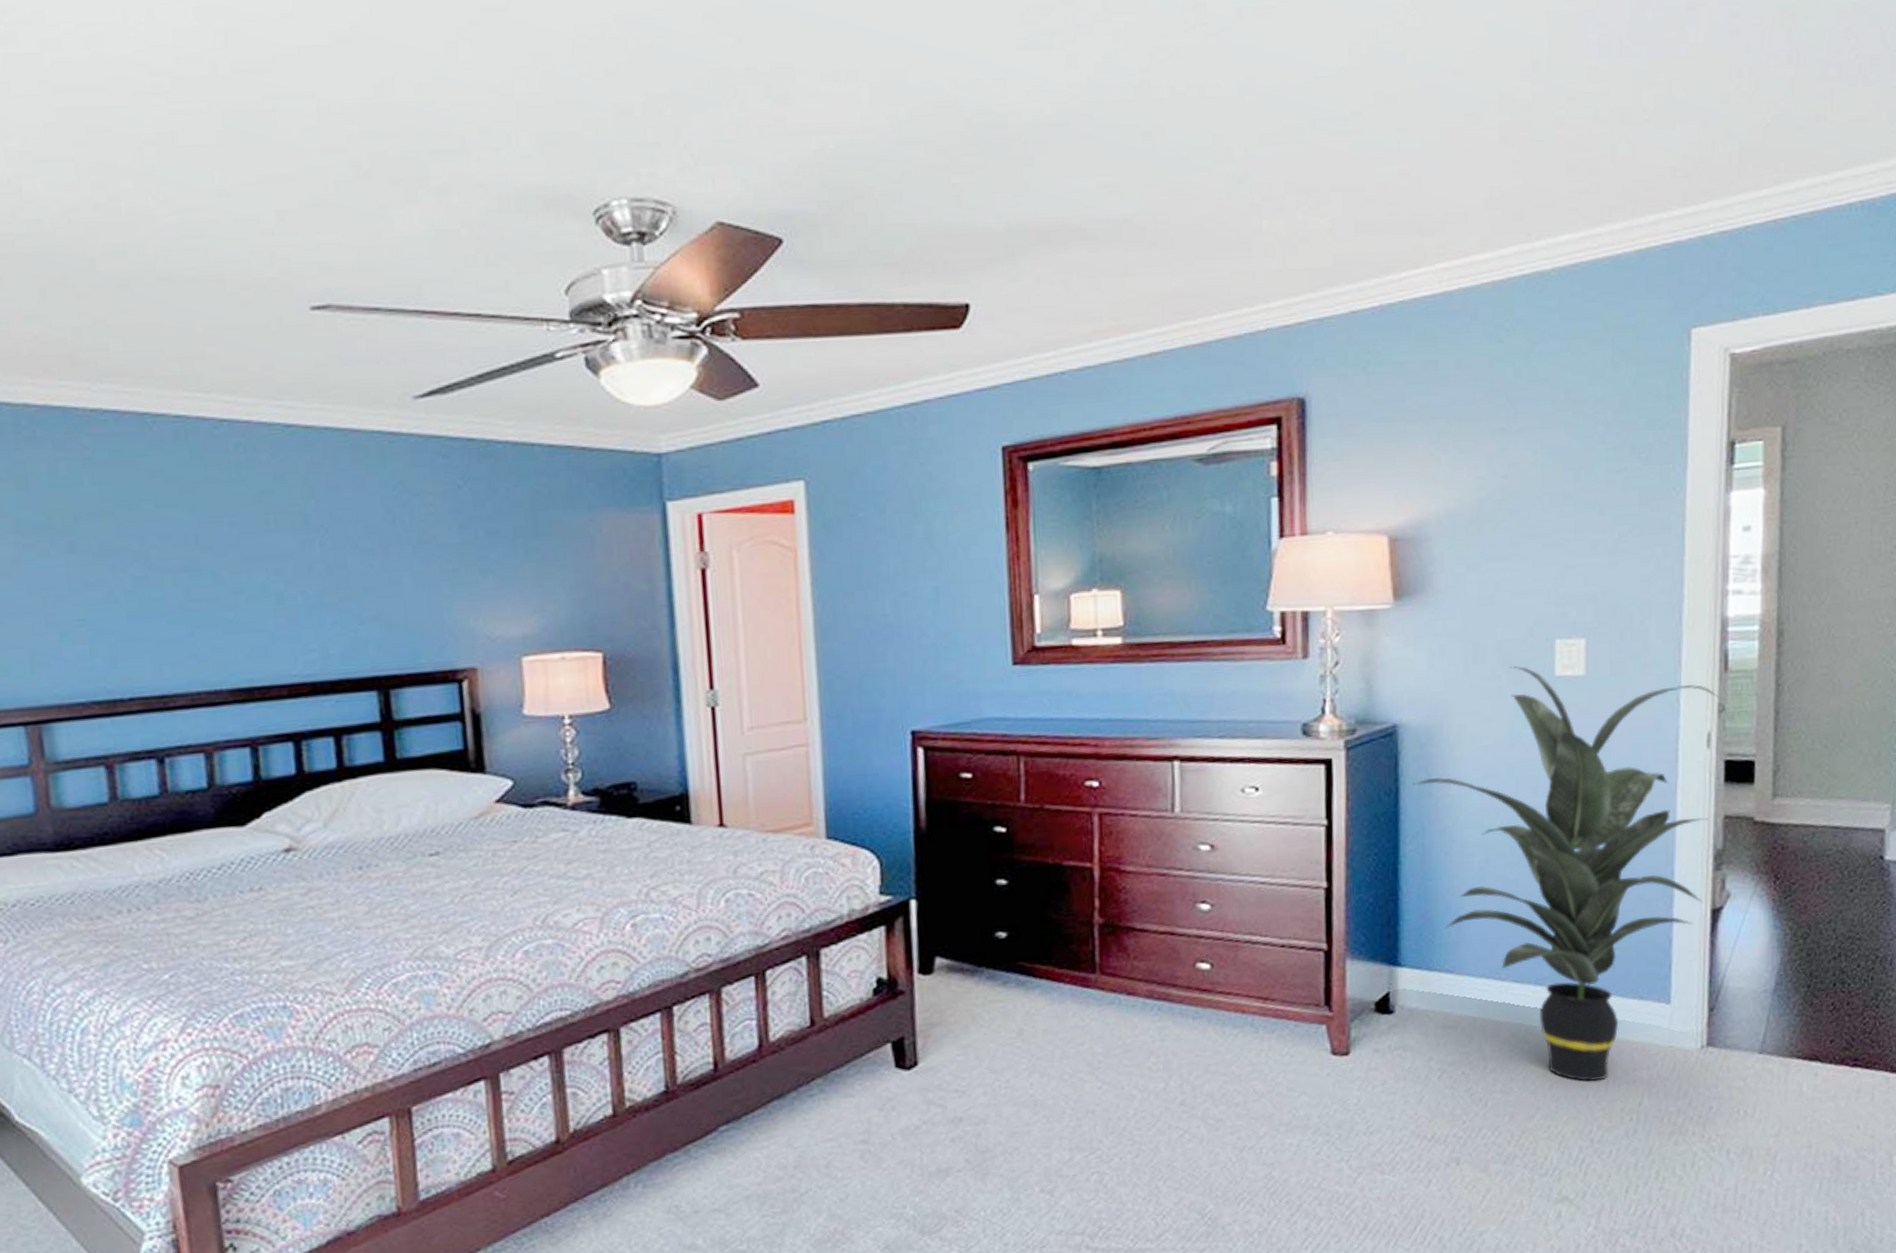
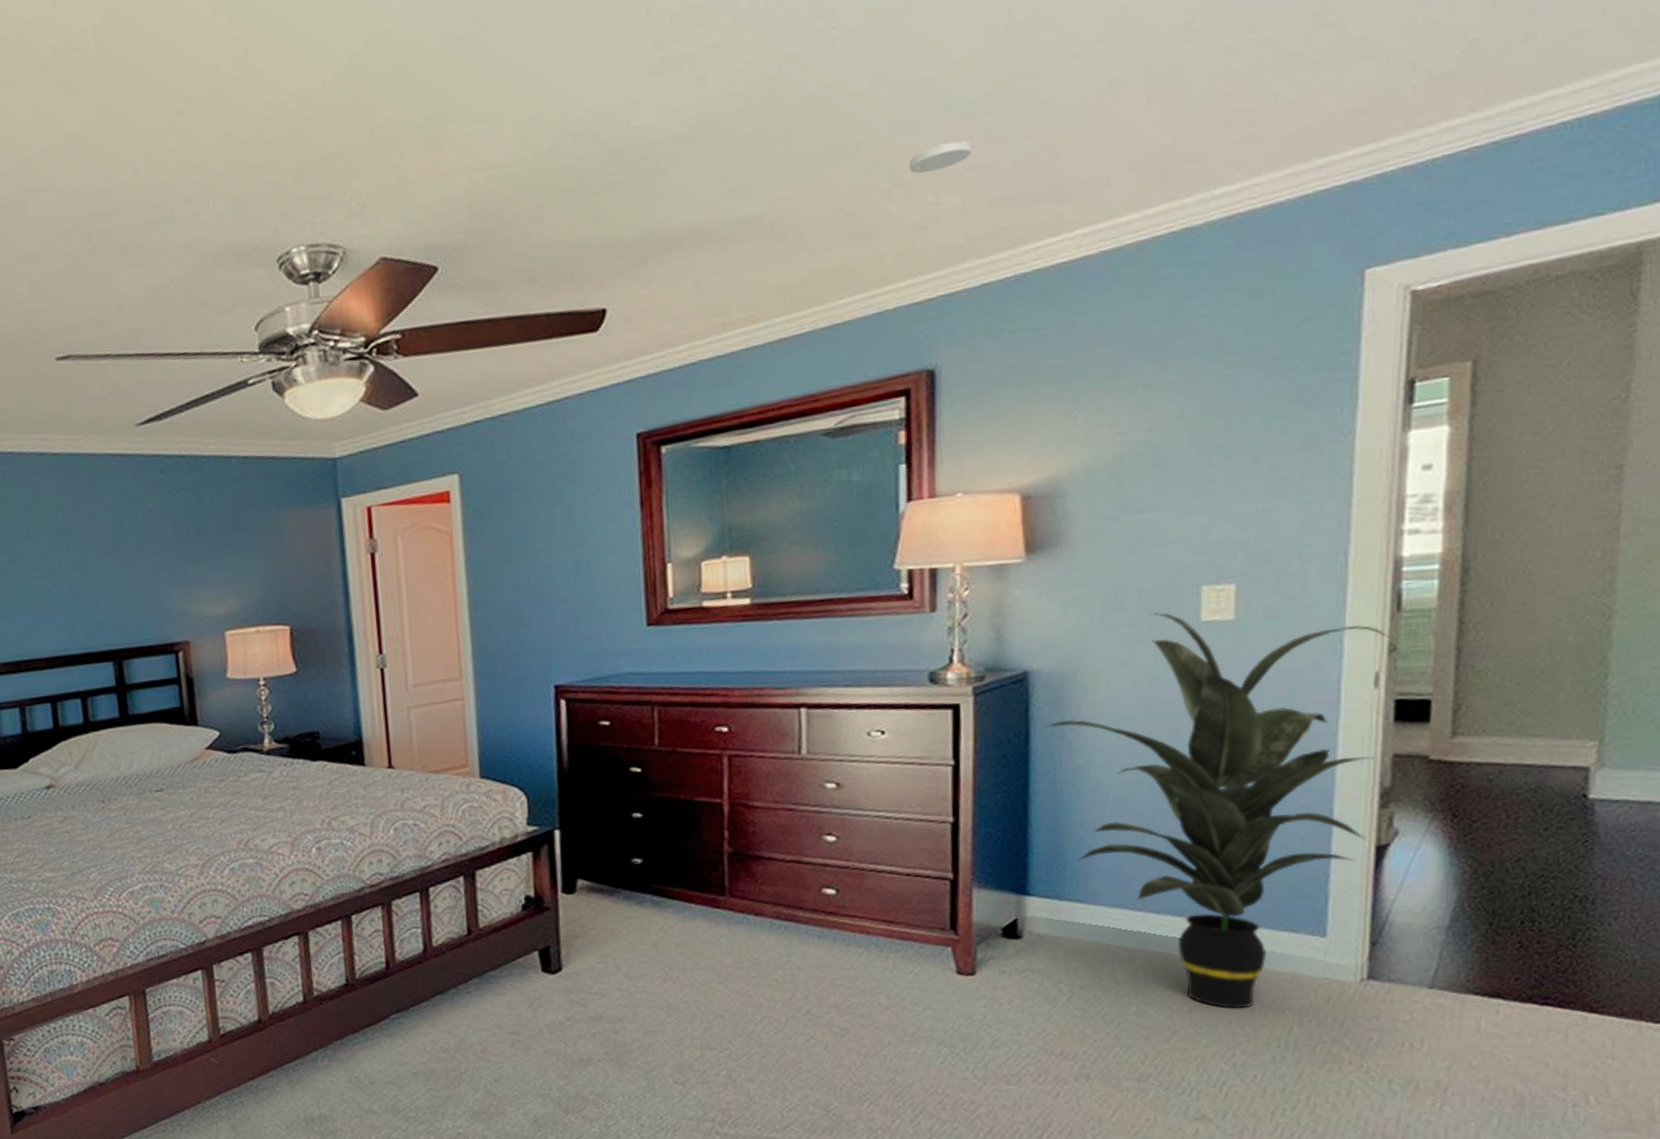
smoke detector: none [1279,160,1339,188] -> present [909,141,971,174]

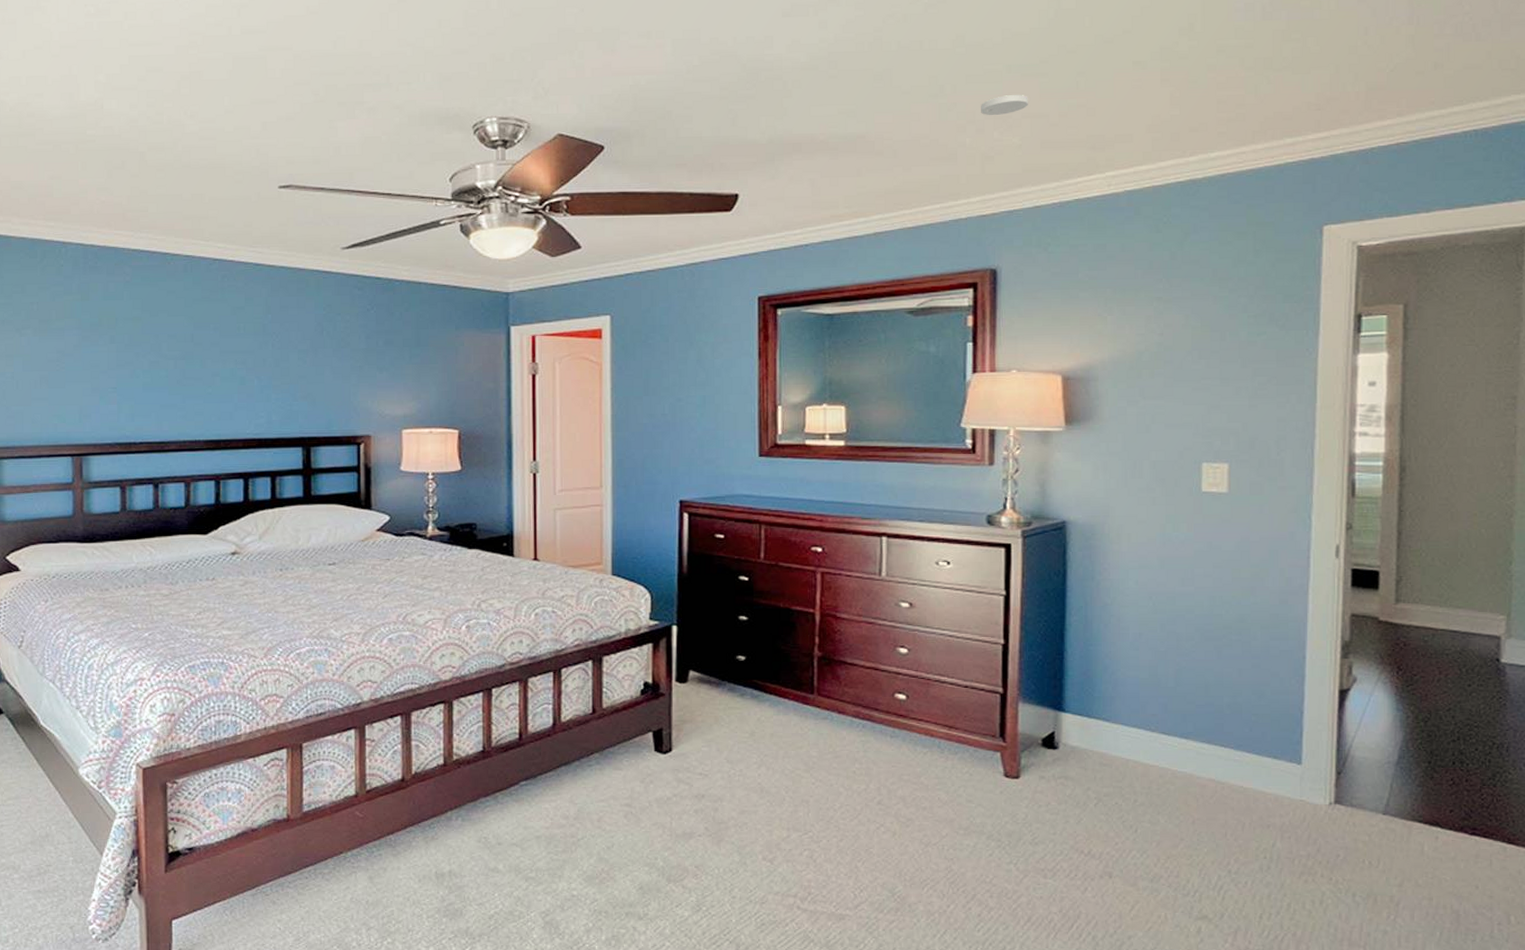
indoor plant: present [1044,612,1389,1008] -> none [1078,482,1346,823]

